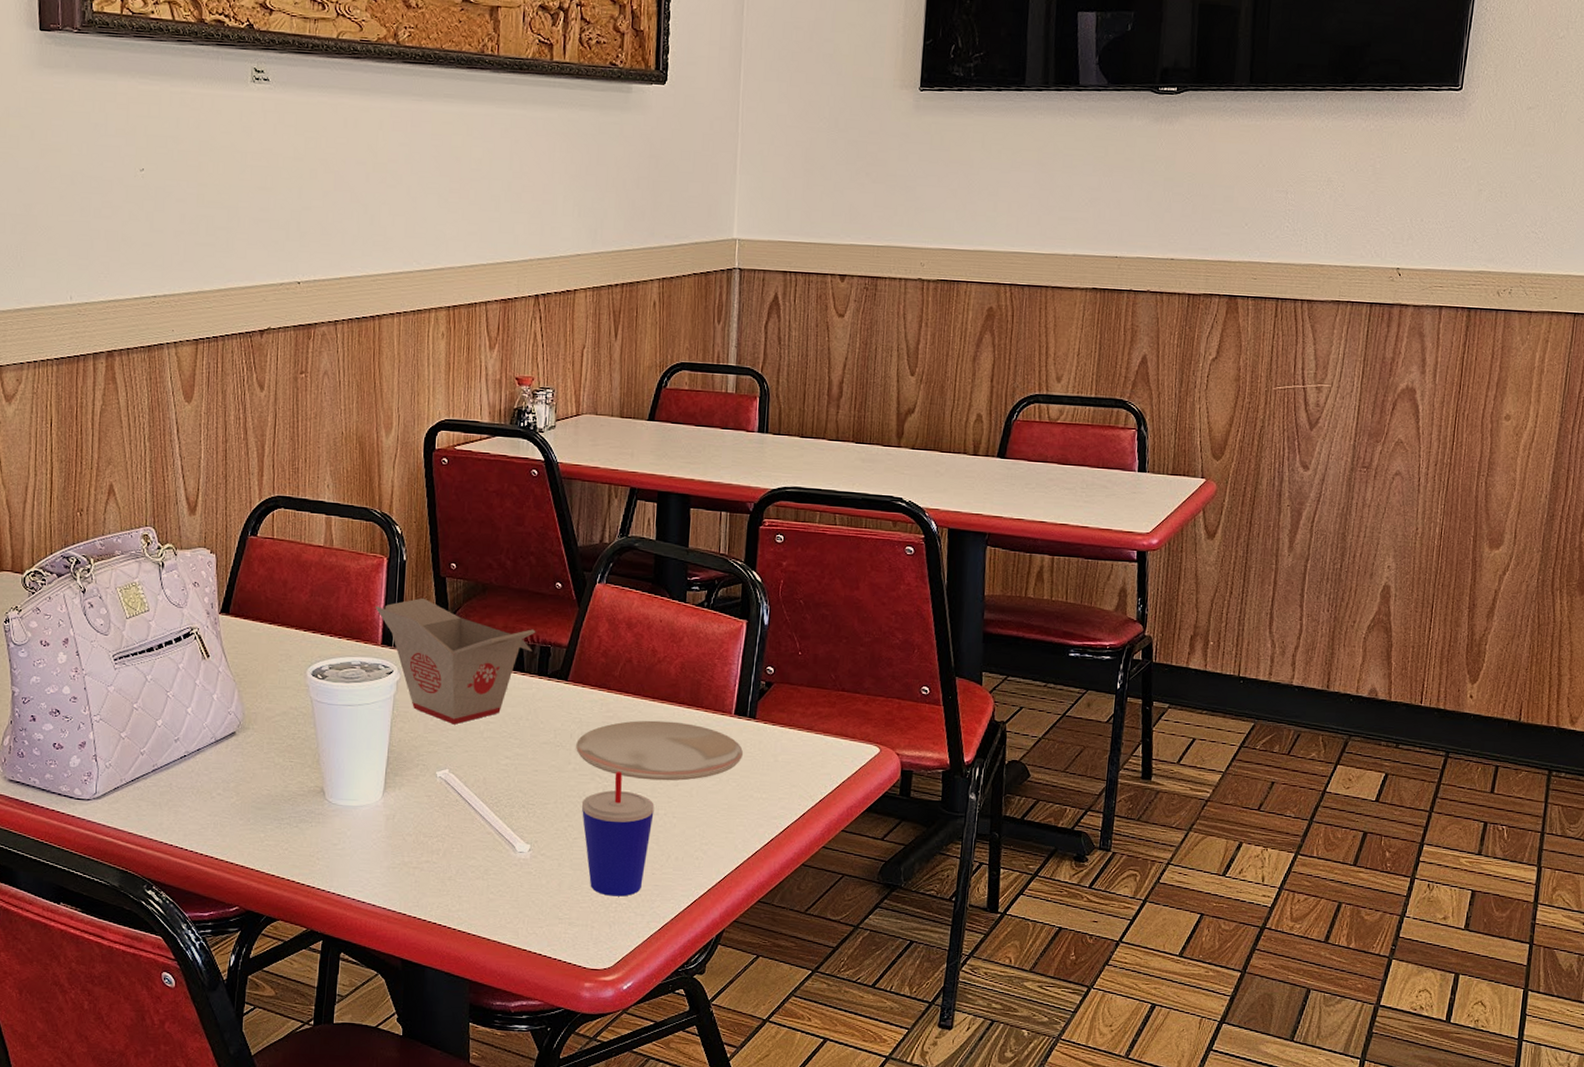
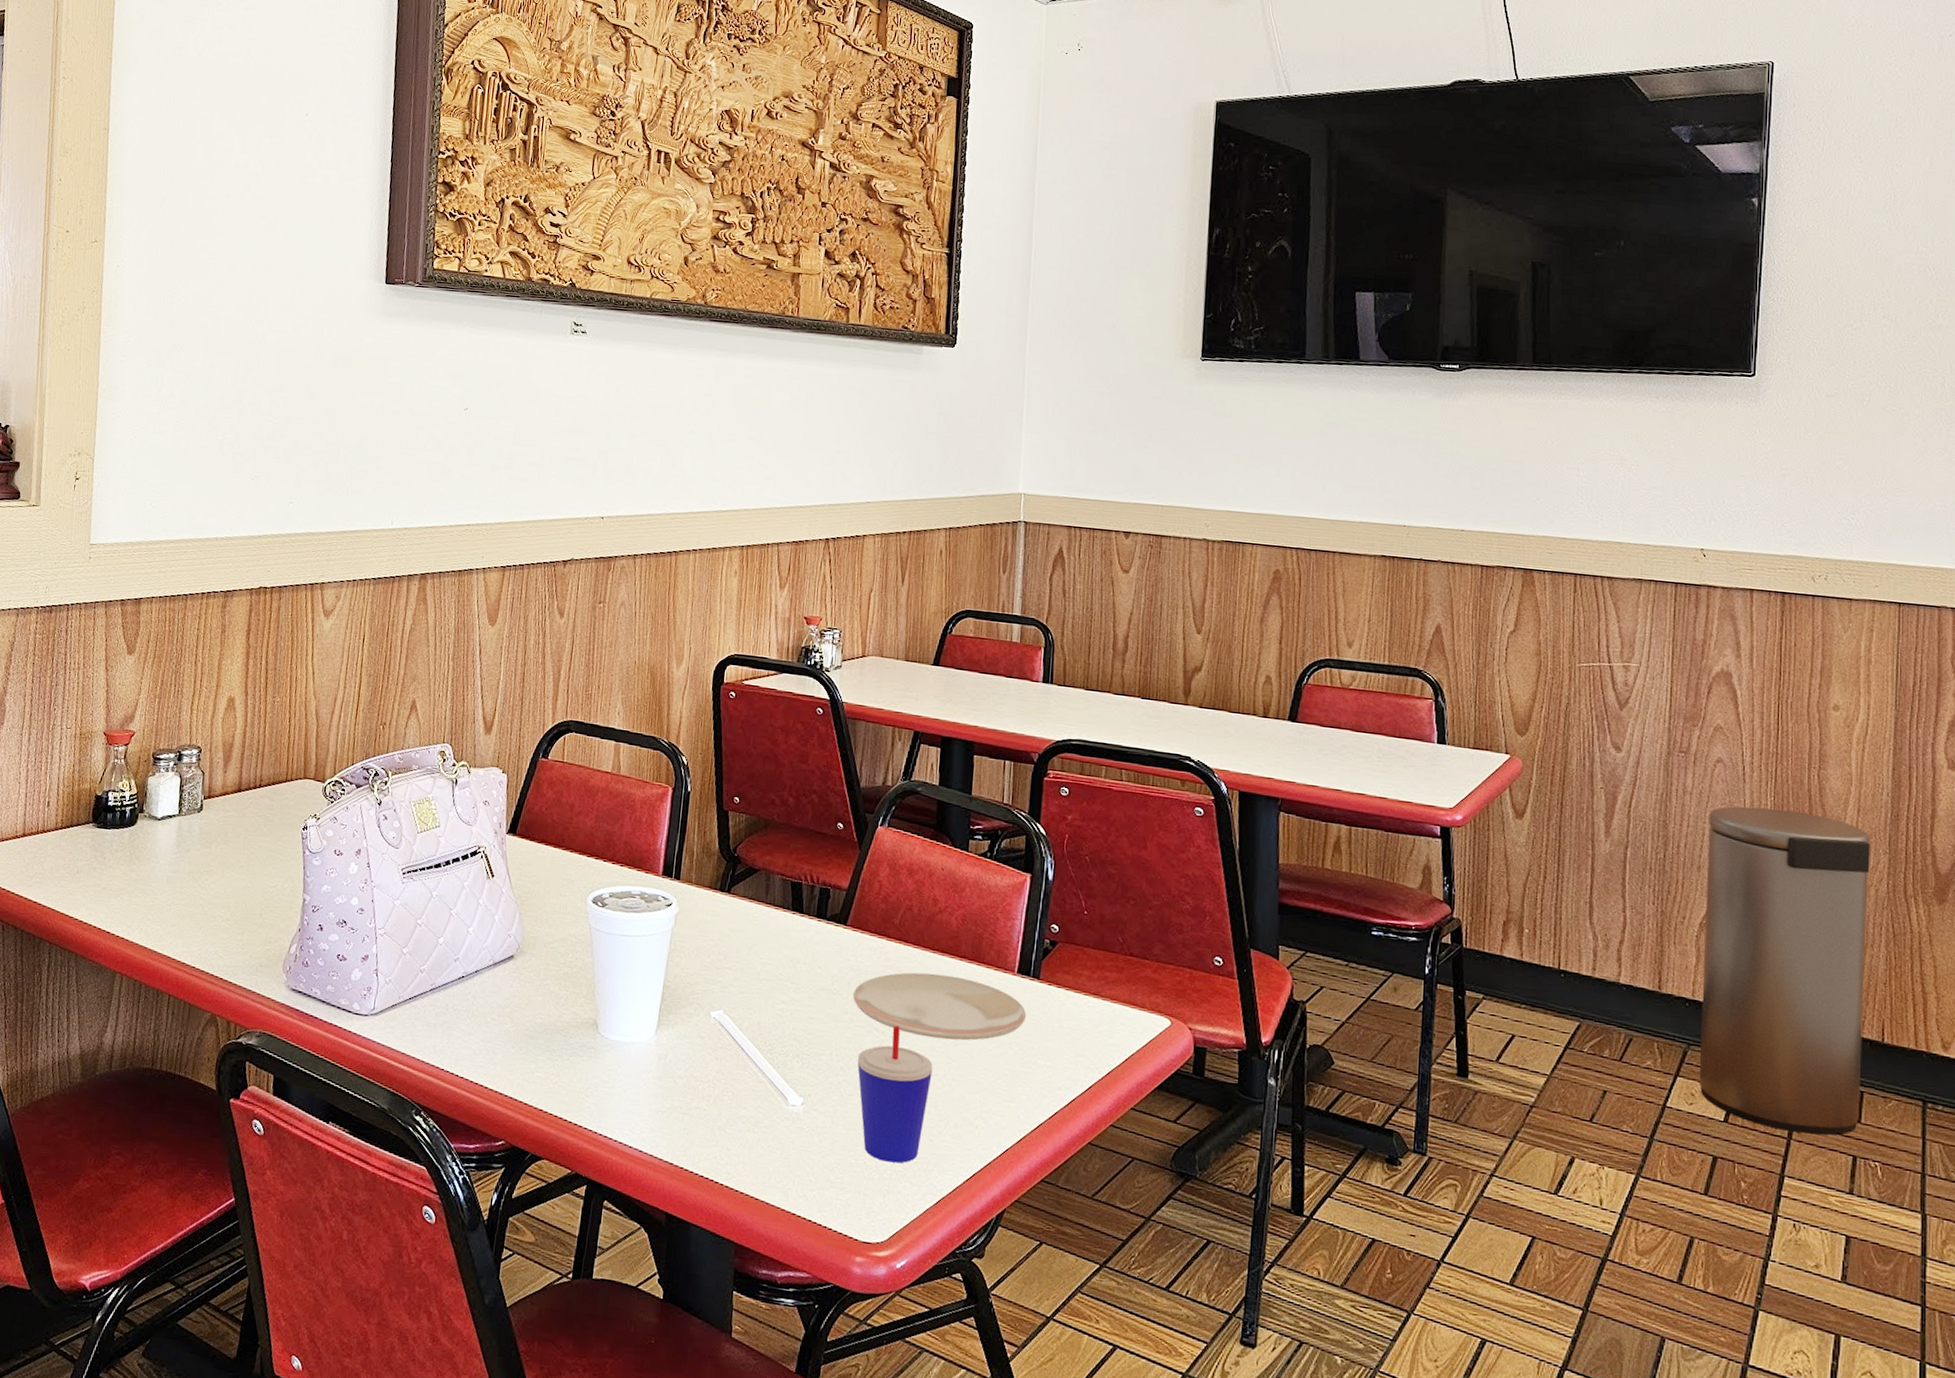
takeout container: present [375,597,536,725] -> none [658,830,816,964]
pedal bin: none [1356,515,1527,806] -> present [1699,806,1870,1135]

